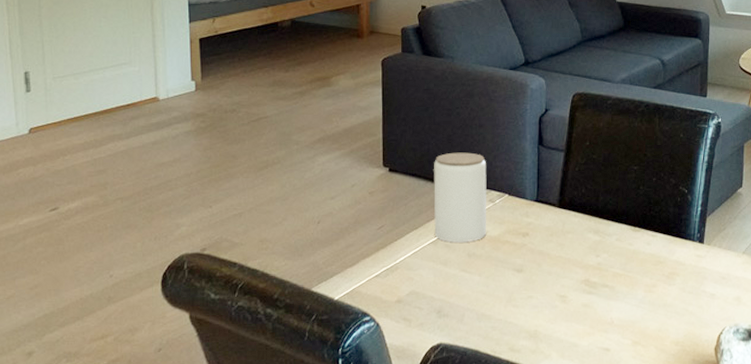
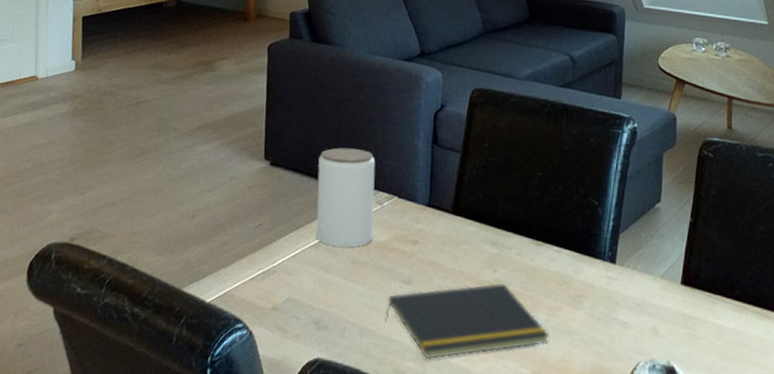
notepad: none [500,266,647,337] -> present [385,283,550,360]

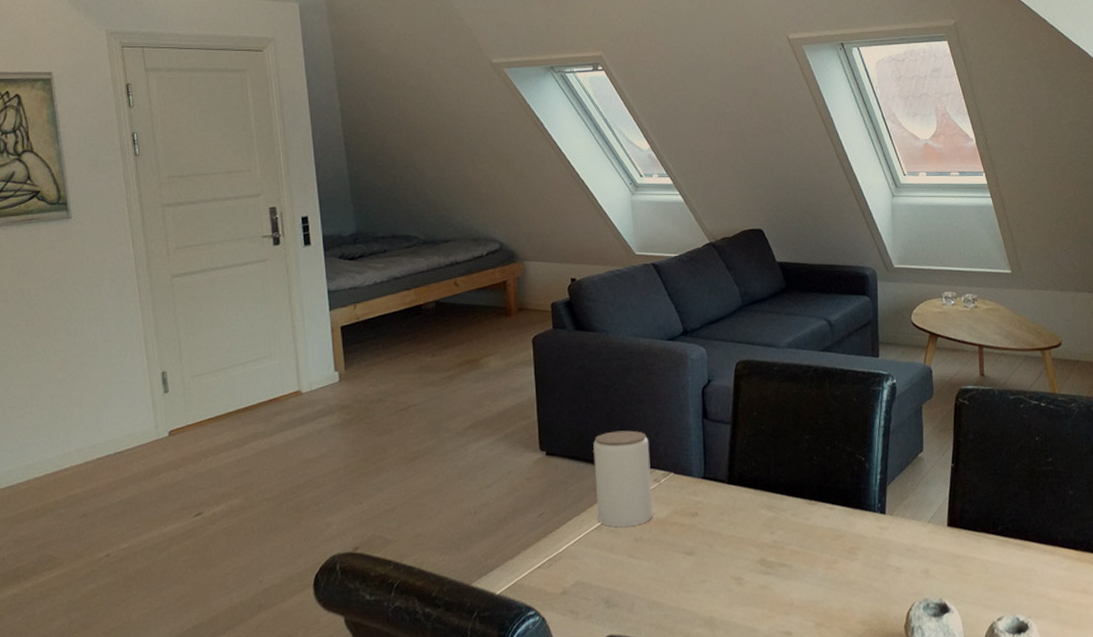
notepad: present [385,283,550,360] -> none [672,544,829,624]

